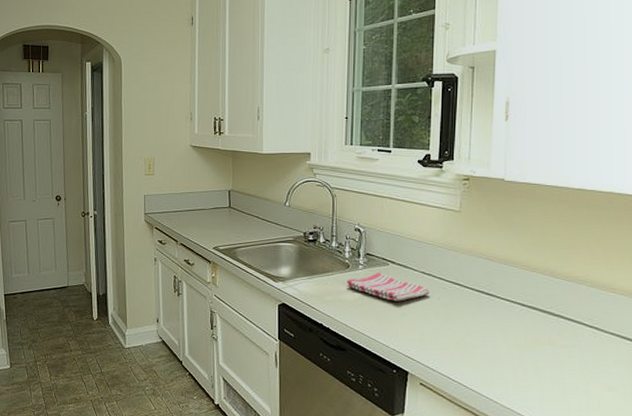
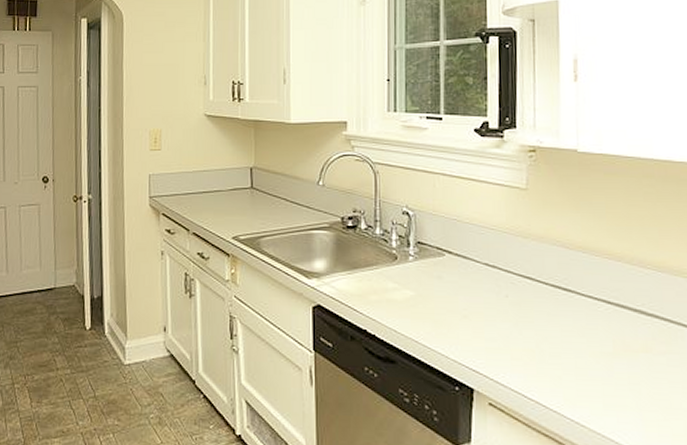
dish towel: present [347,272,430,302] -> none [395,265,496,301]

